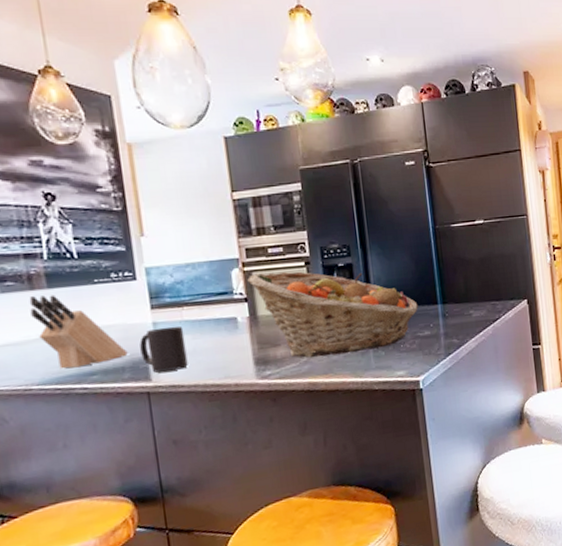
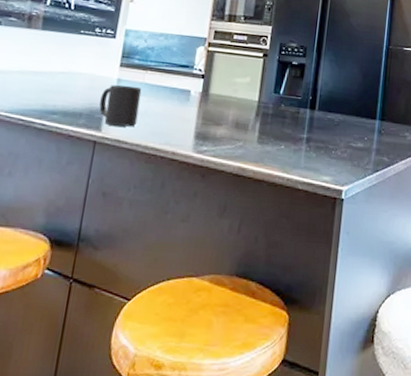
knife block: present [29,294,128,369] -> none [20,34,89,105]
fruit basket: present [247,271,418,358] -> none [209,55,357,150]

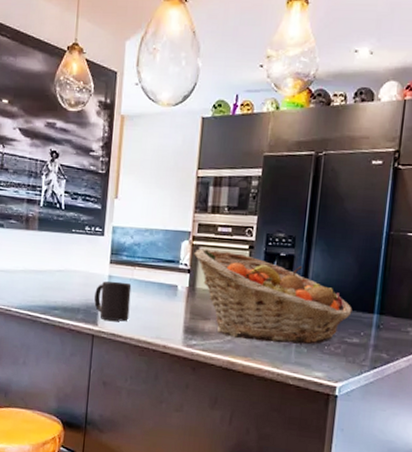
fruit basket: none [209,55,357,150] -> present [194,249,353,345]

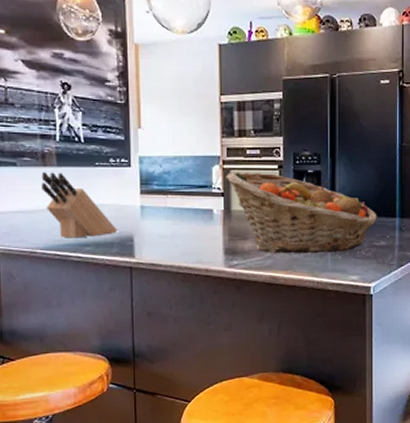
knife block: none [22,235,85,301] -> present [41,172,117,238]
mug: present [94,281,132,322] -> none [128,211,167,251]

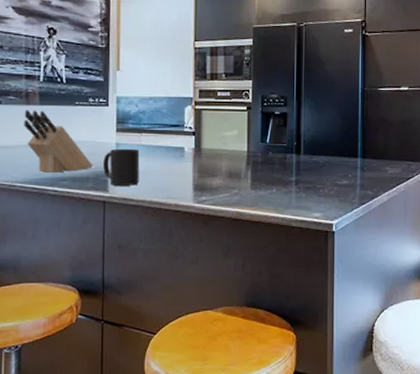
mug: none [128,211,167,251] -> present [103,148,140,186]
fruit basket: present [226,172,377,254] -> none [197,112,340,191]

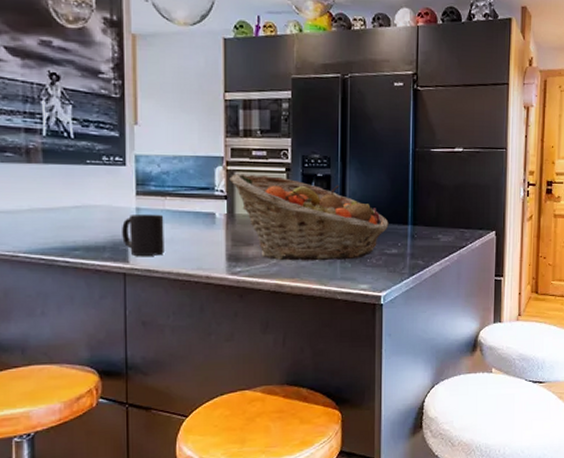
knife block: present [24,110,93,173] -> none [25,169,110,241]
fruit basket: none [197,112,340,191] -> present [229,174,389,261]

